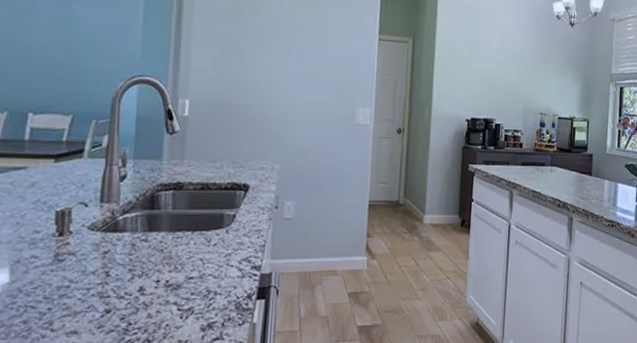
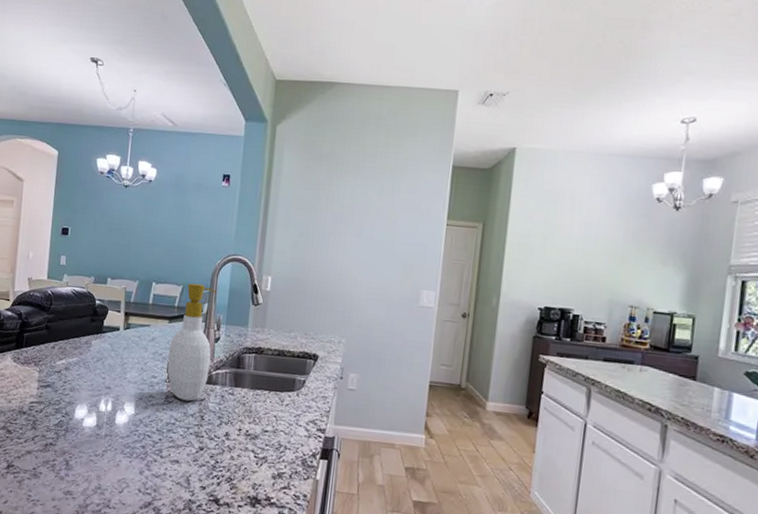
soap bottle: none [55,112,119,256] -> present [167,283,216,402]

